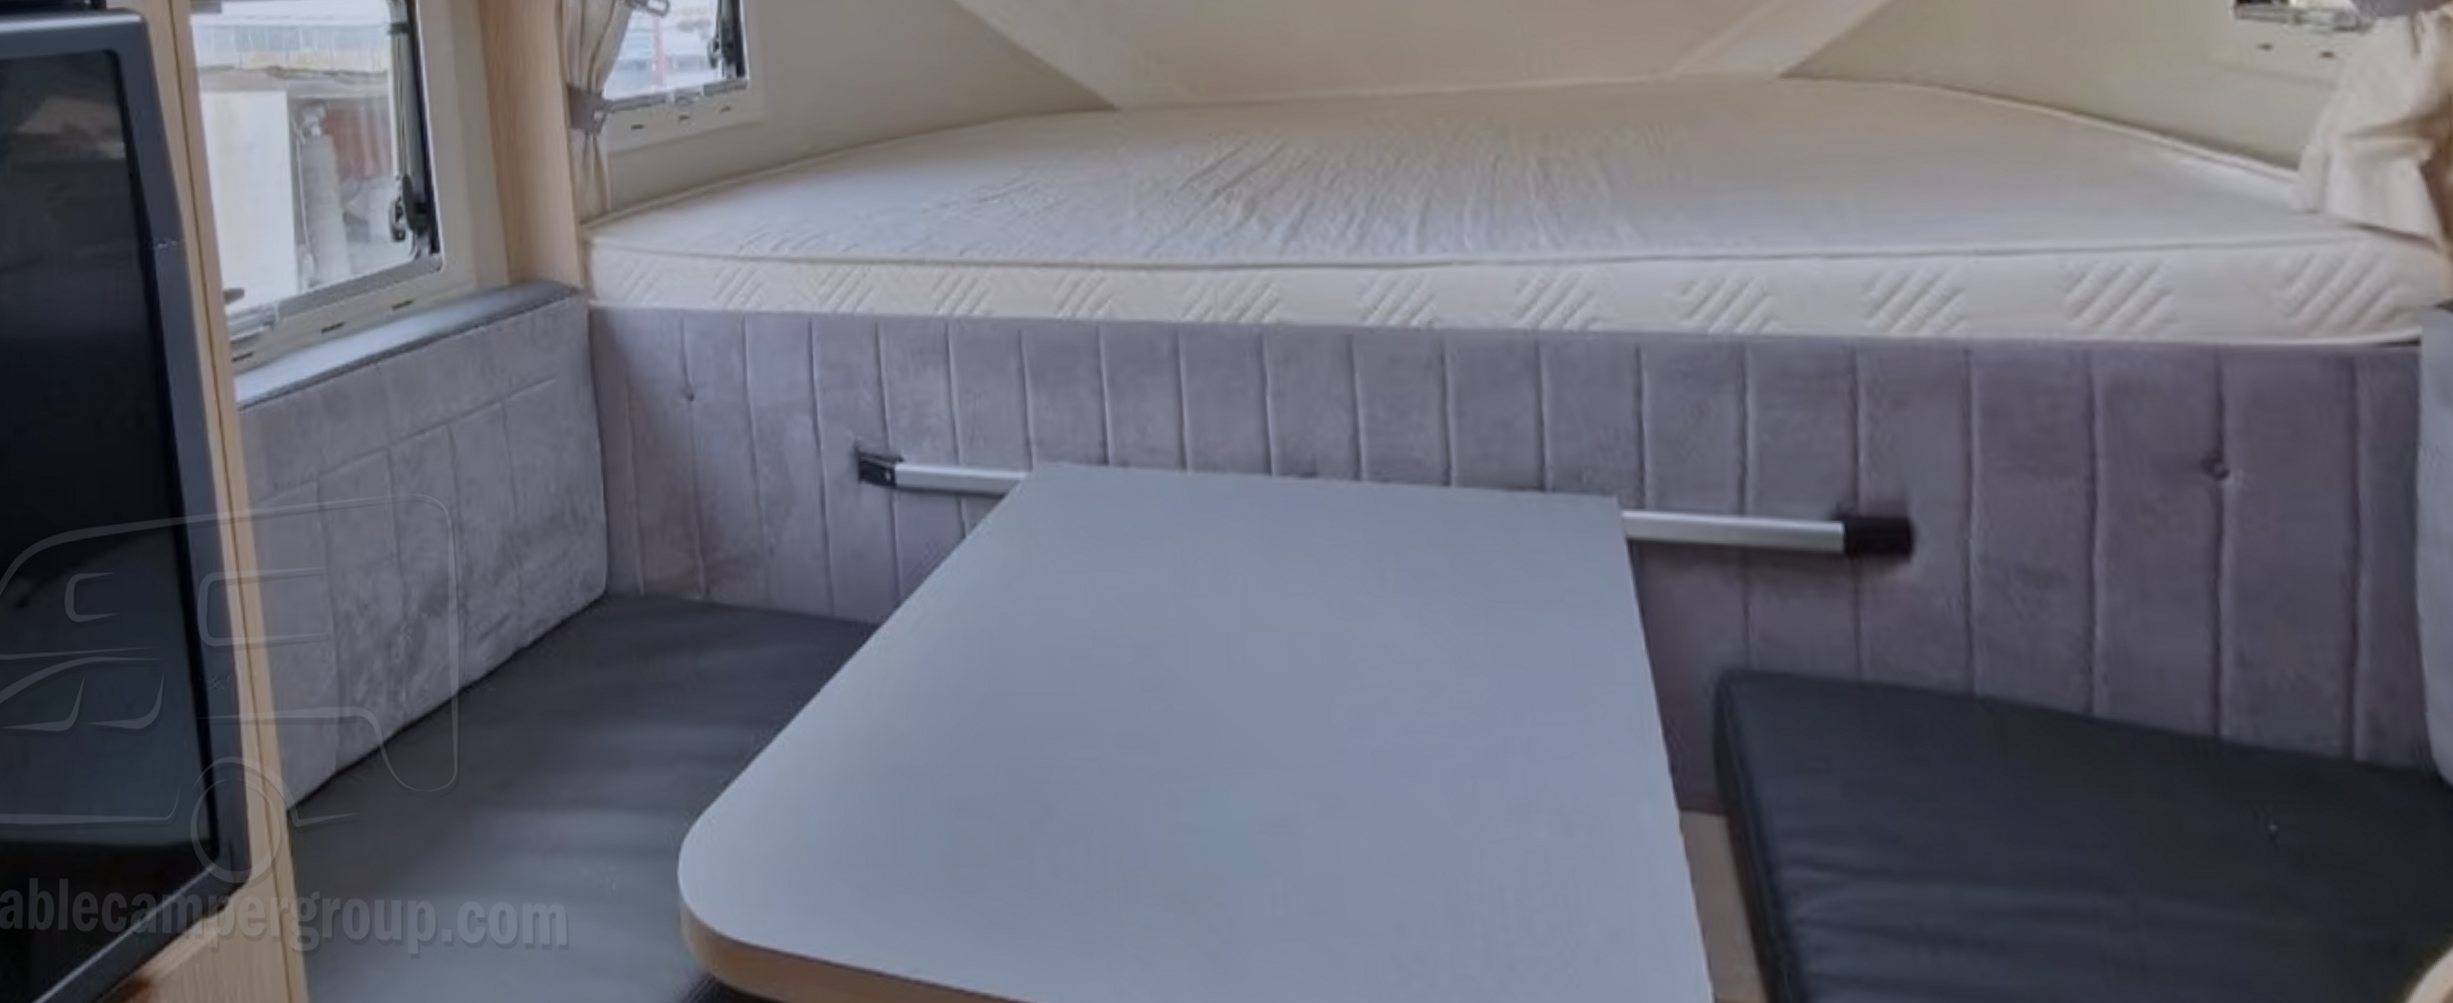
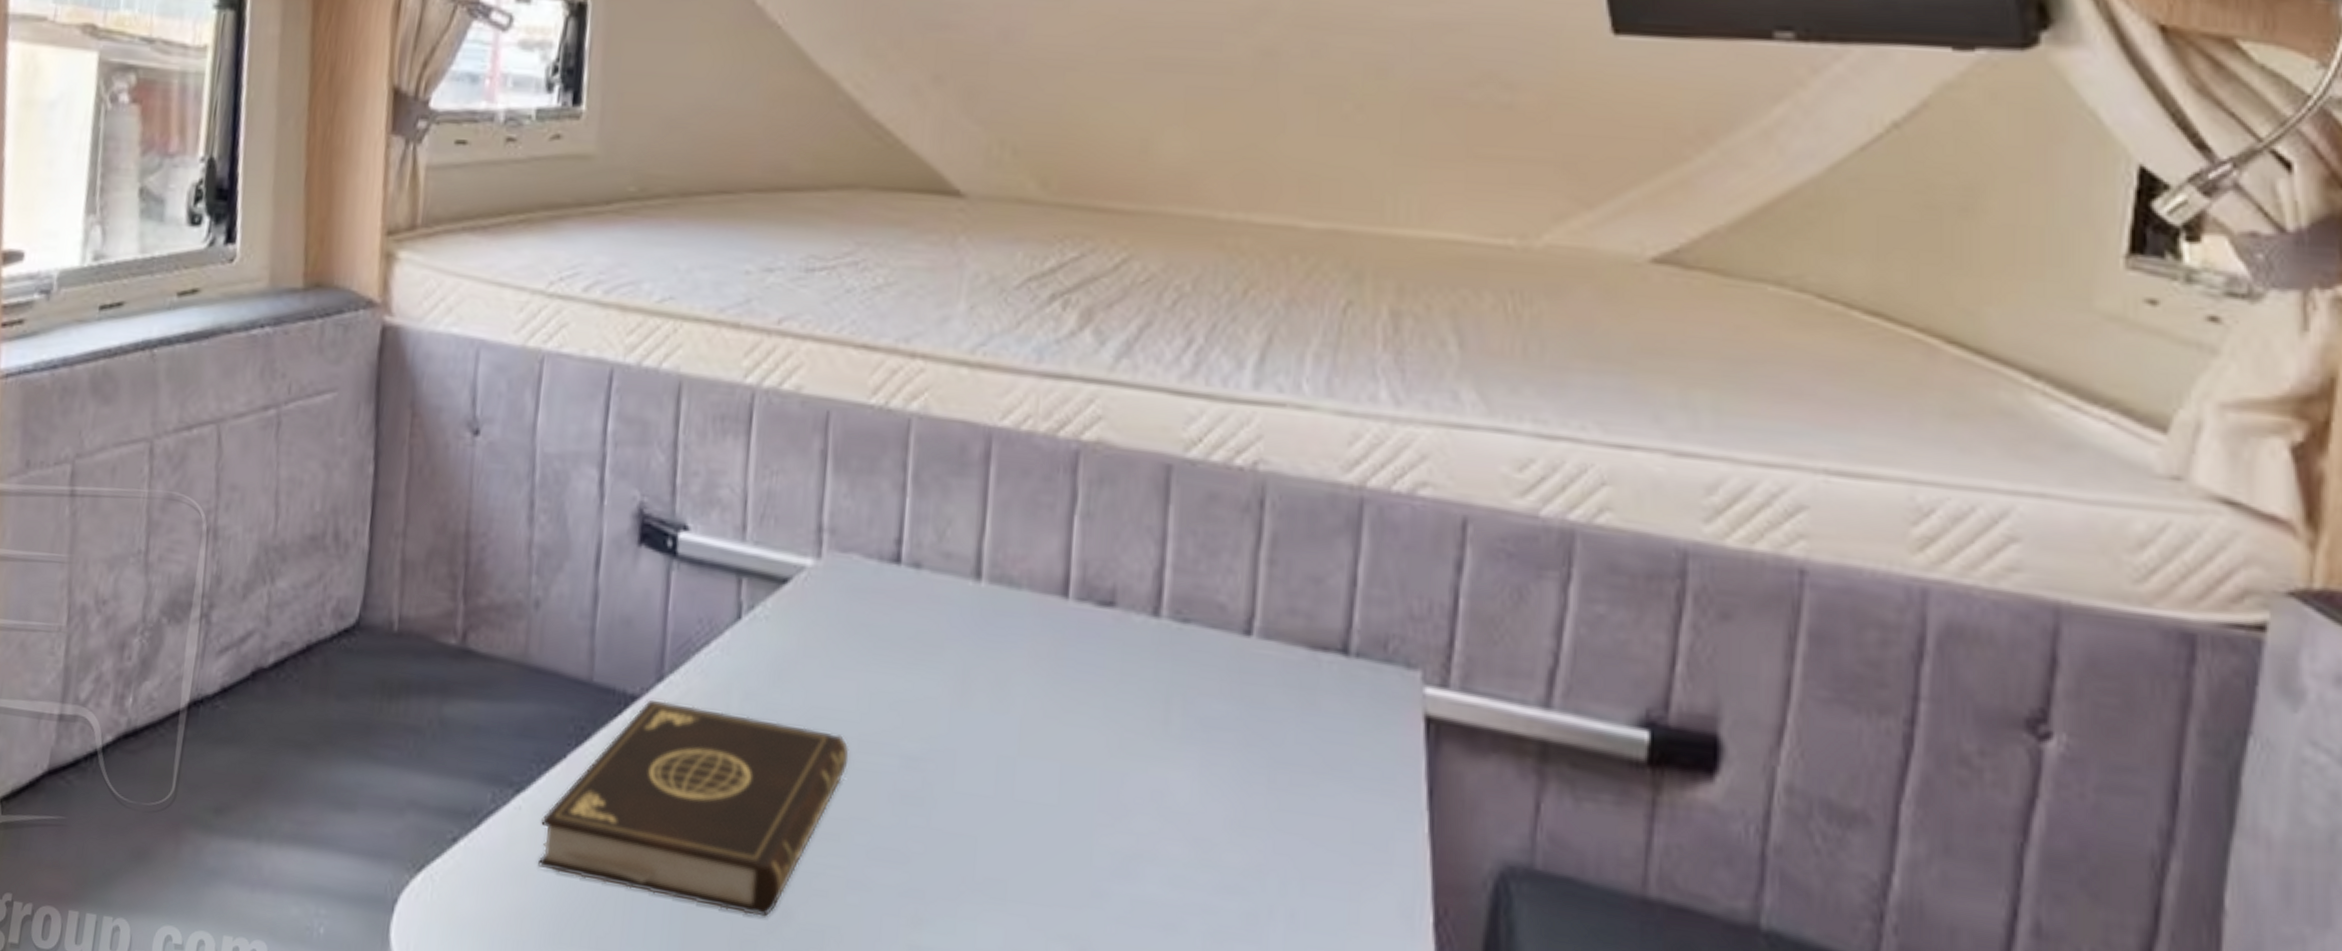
book: none [805,625,1086,816] -> present [537,699,849,917]

